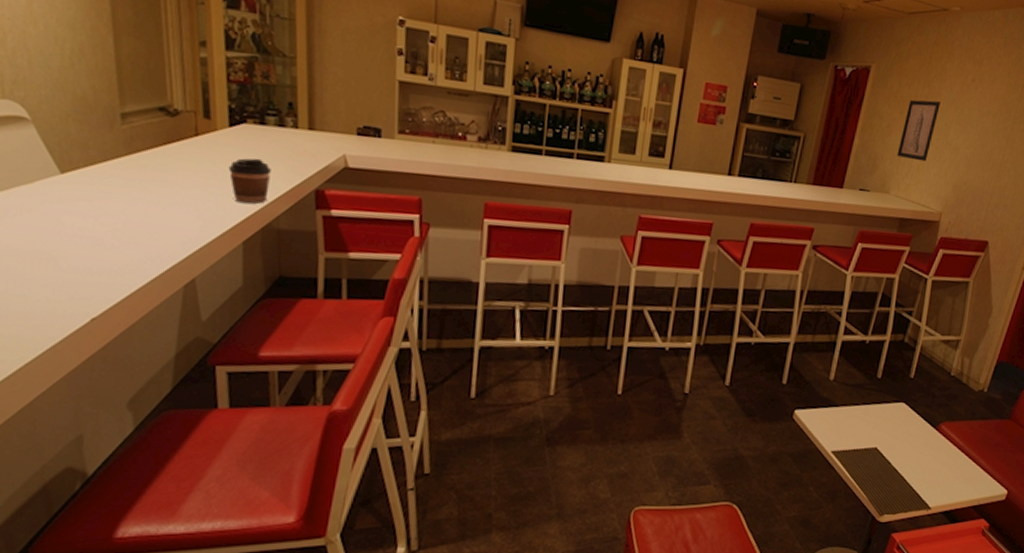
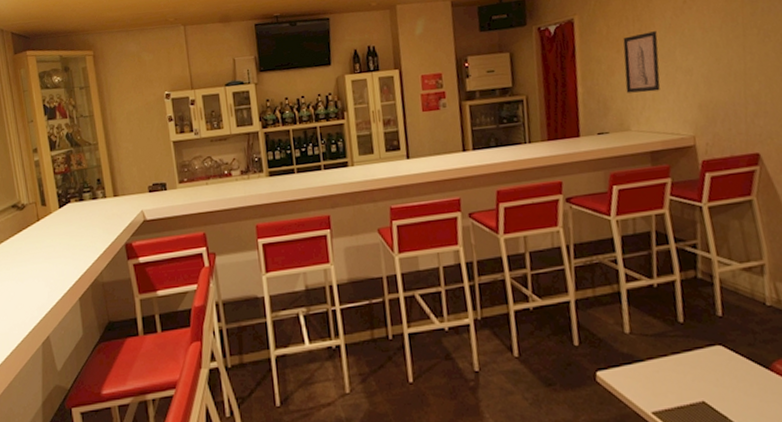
coffee cup: present [228,158,271,204] -> none [62,228,92,266]

